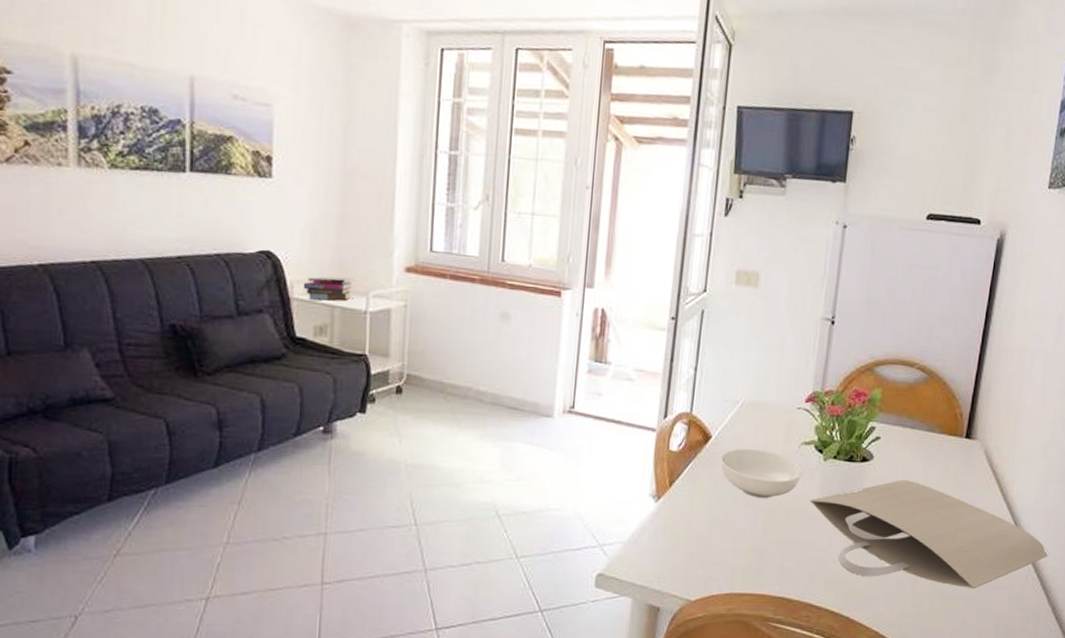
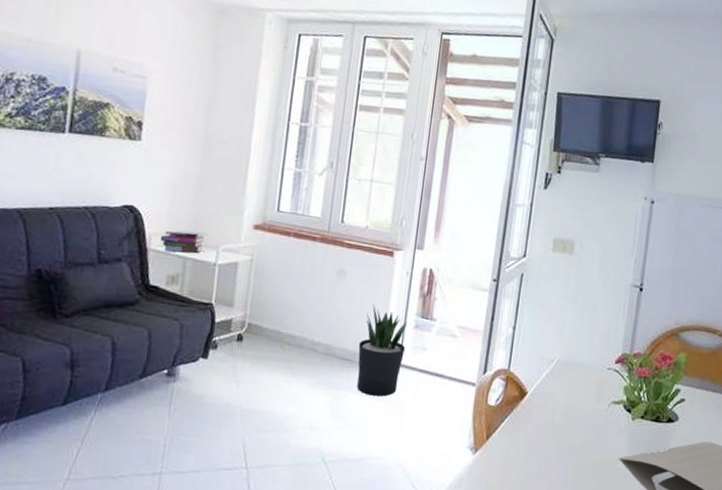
planter: none [527,349,580,446] -> present [357,304,408,397]
bowl: present [720,448,803,498] -> none [535,405,613,454]

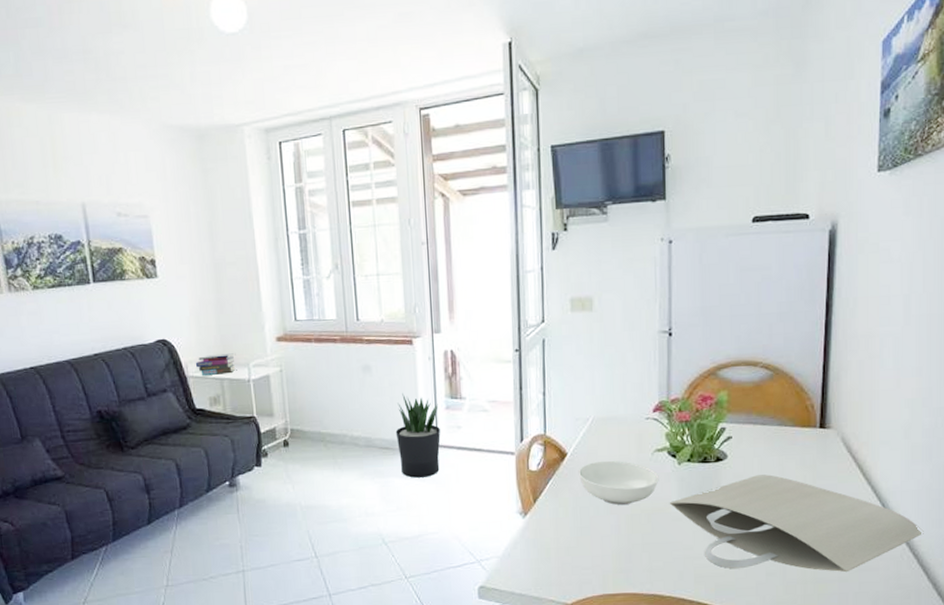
bowl: none [535,405,613,454] -> present [578,460,659,505]

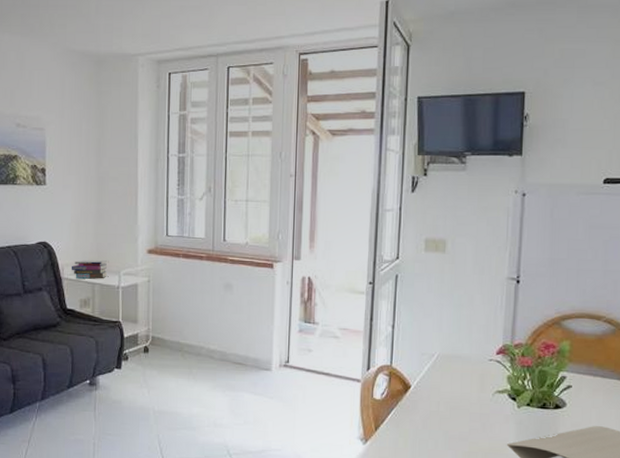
planter: present [395,393,441,478] -> none [249,313,292,395]
bowl: present [578,460,659,505] -> none [420,396,498,441]

